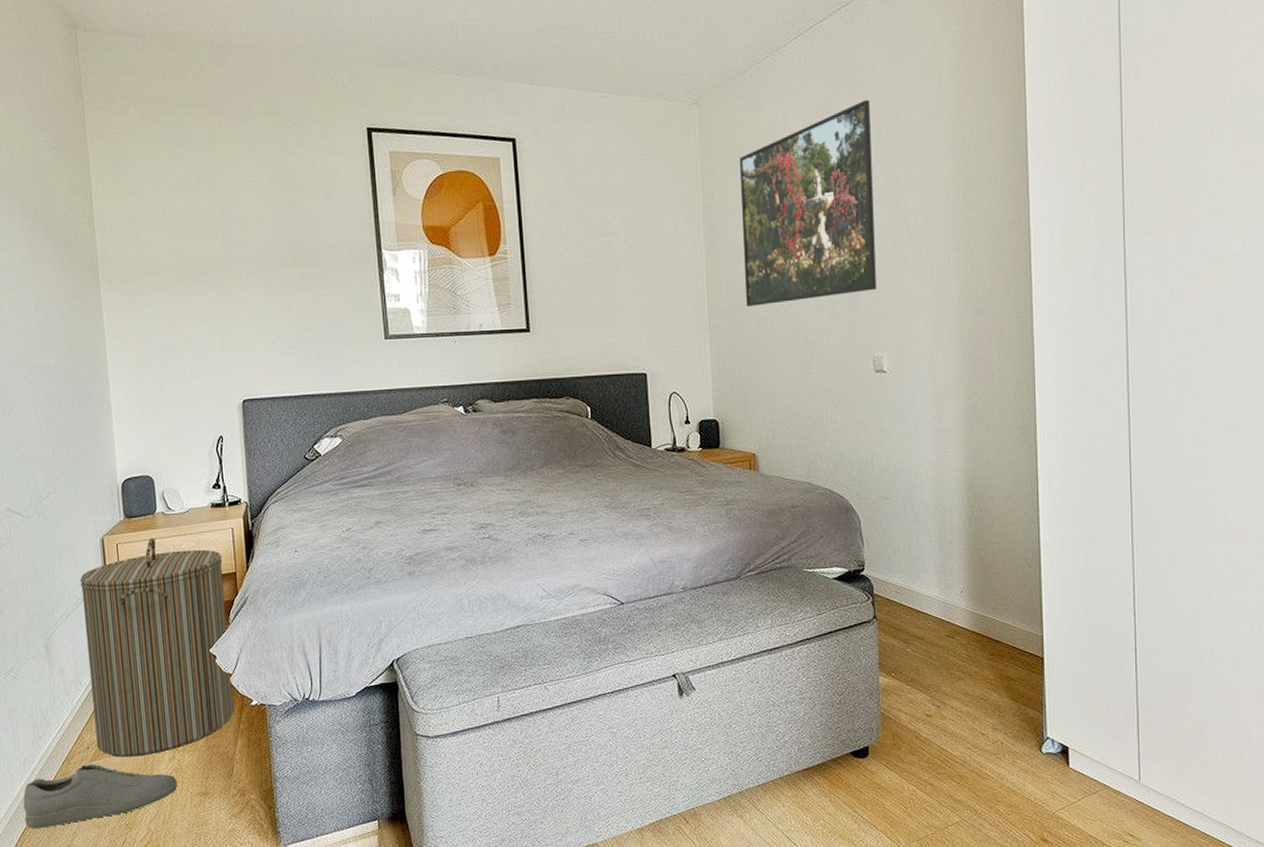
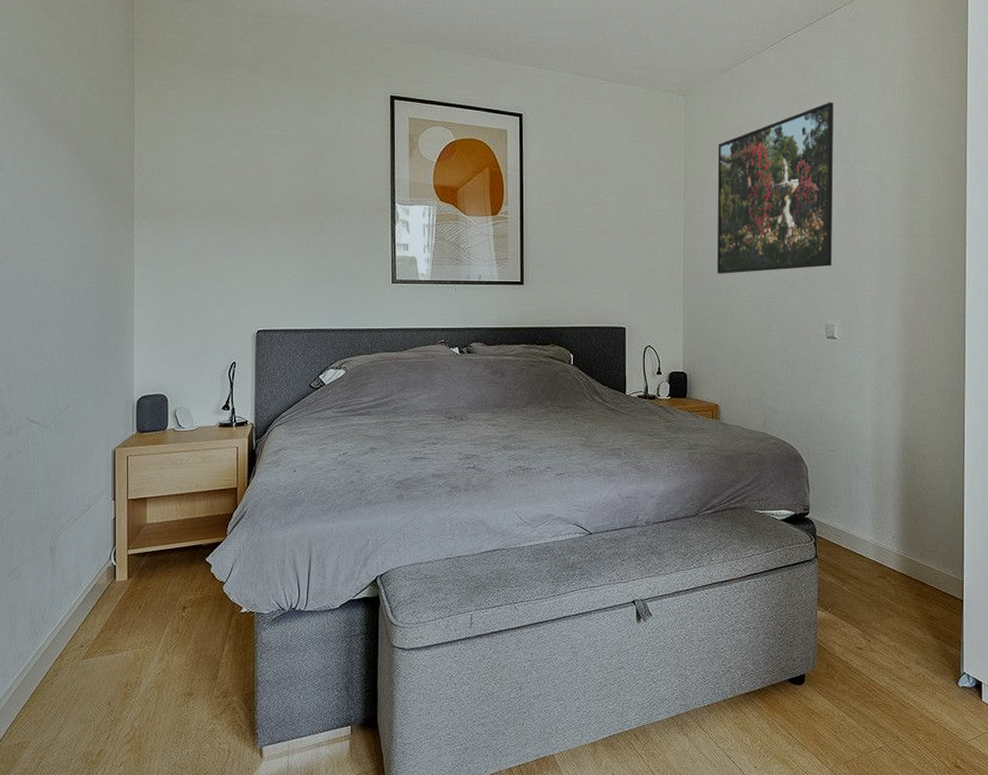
shoe: present [23,763,178,829] -> none [14,661,164,722]
laundry hamper: present [79,537,235,757] -> none [89,452,226,656]

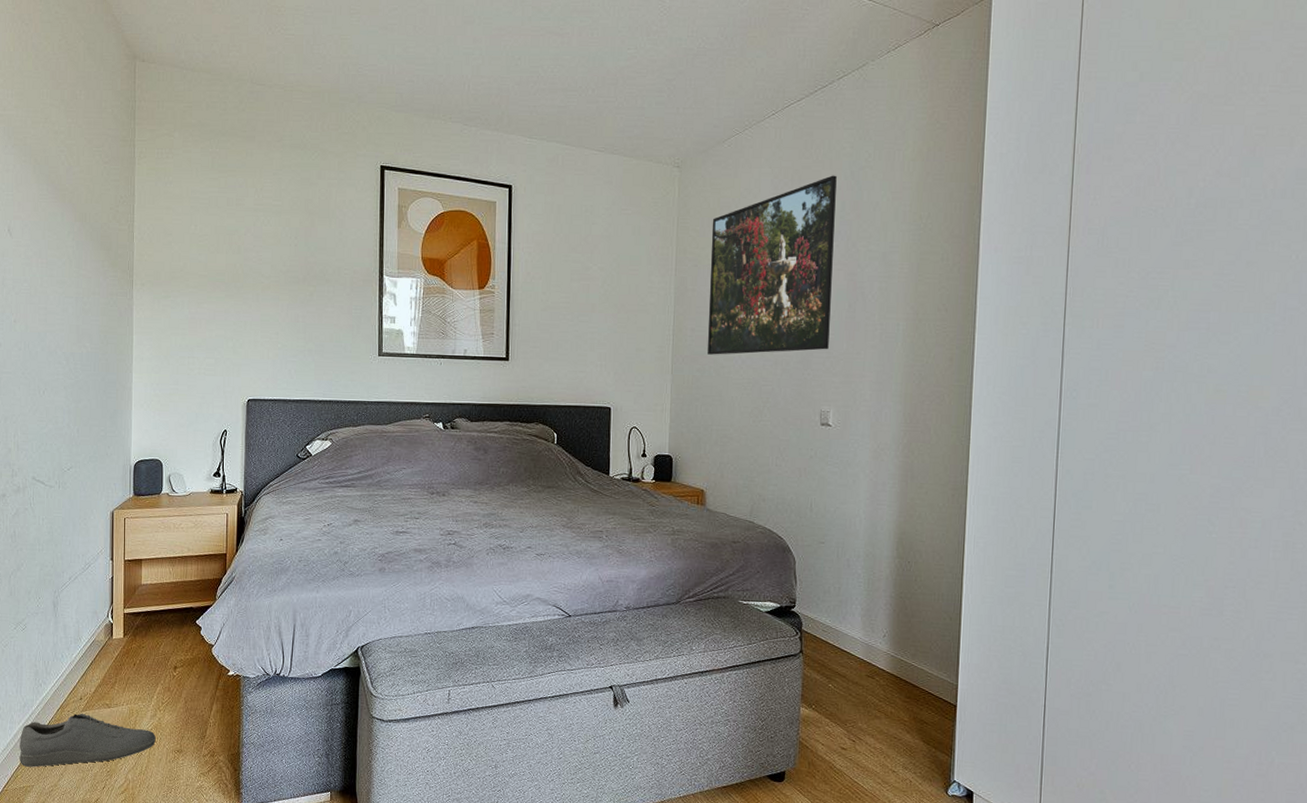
shoe: none [14,661,164,722] -> present [20,713,156,767]

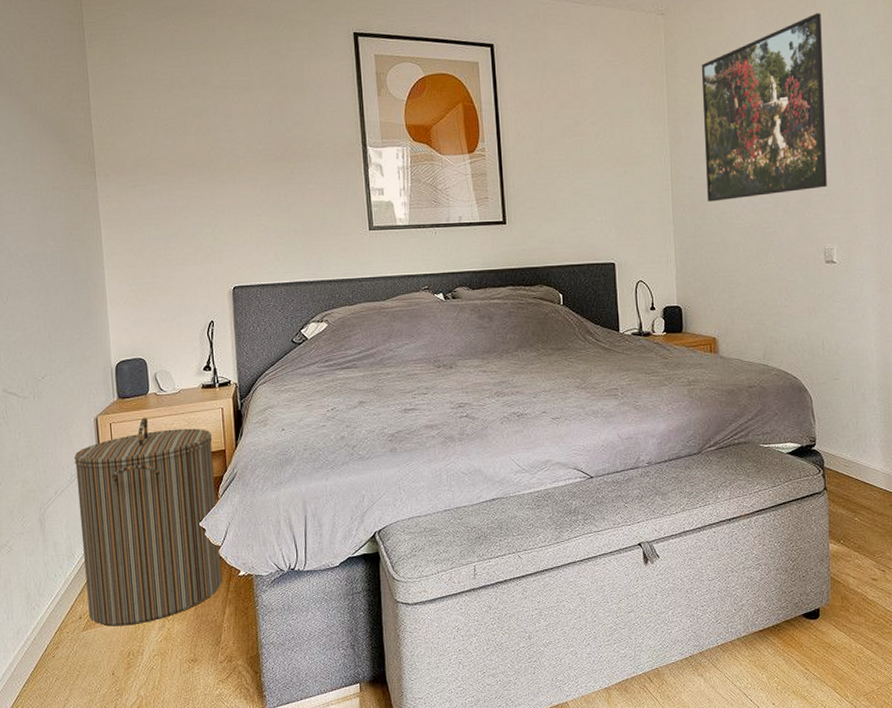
shoe: present [20,713,156,767] -> none [16,632,167,696]
laundry hamper: none [89,515,216,711] -> present [74,417,223,626]

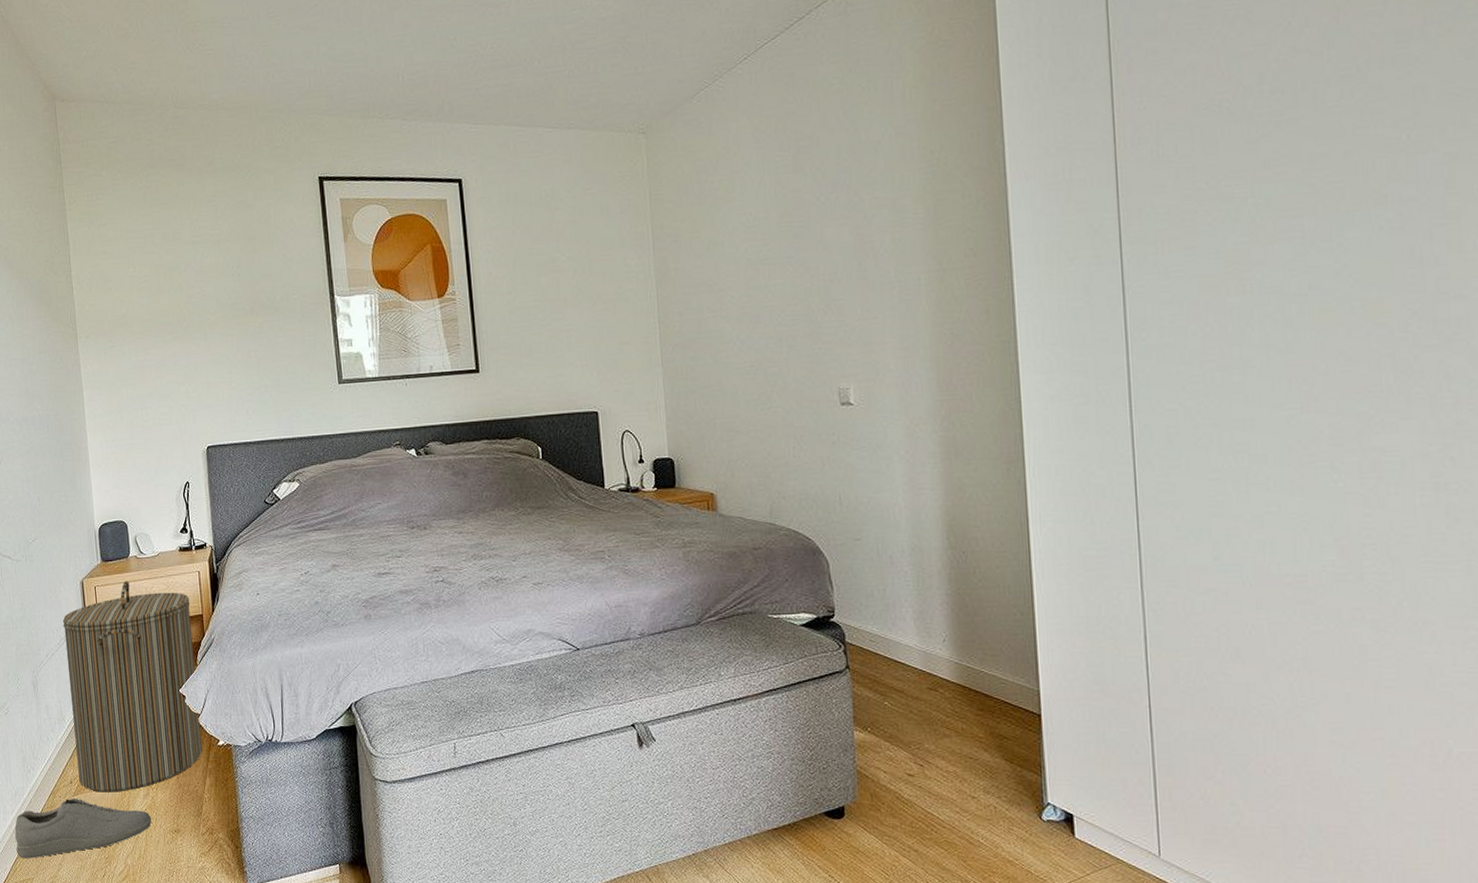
shoe: none [16,632,167,696] -> present [15,797,152,859]
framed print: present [701,13,827,202] -> none [689,117,840,340]

